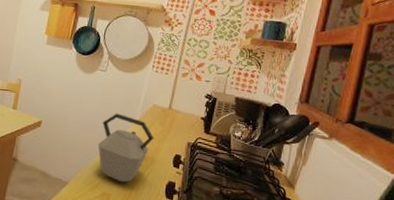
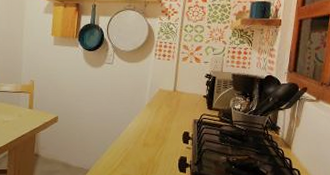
kettle: present [98,113,154,183] -> none [113,101,163,163]

